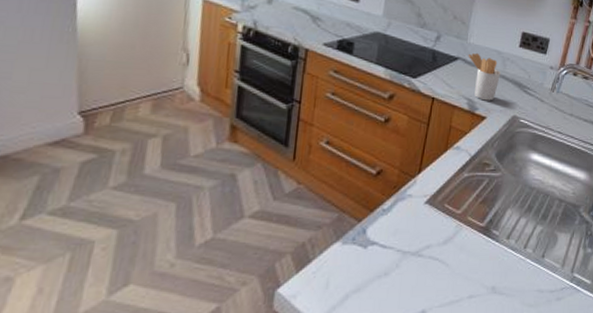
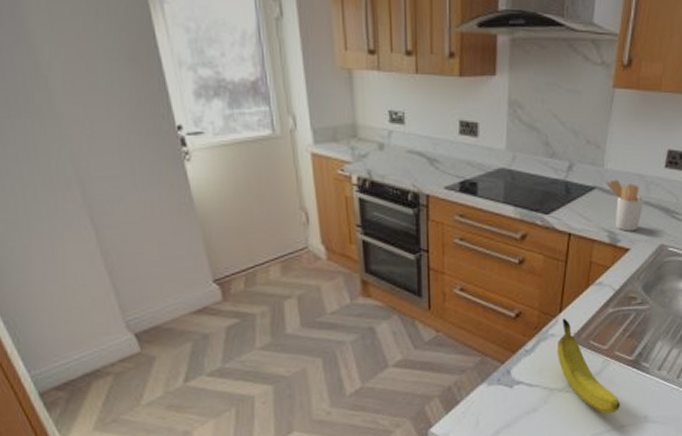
fruit: none [412,179,470,283] -> present [556,318,620,414]

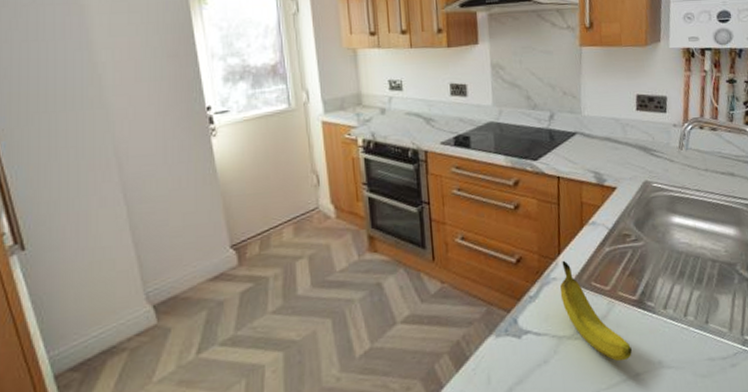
utensil holder: present [605,179,644,231] -> none [585,124,623,171]

